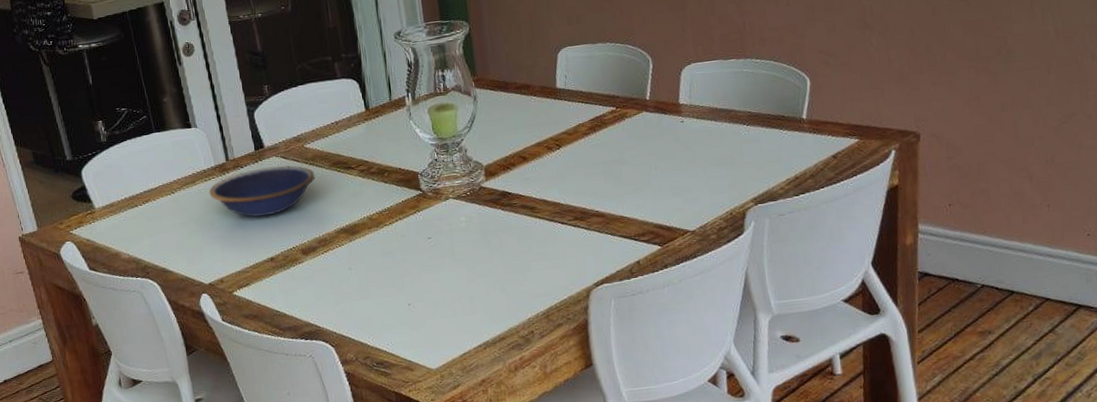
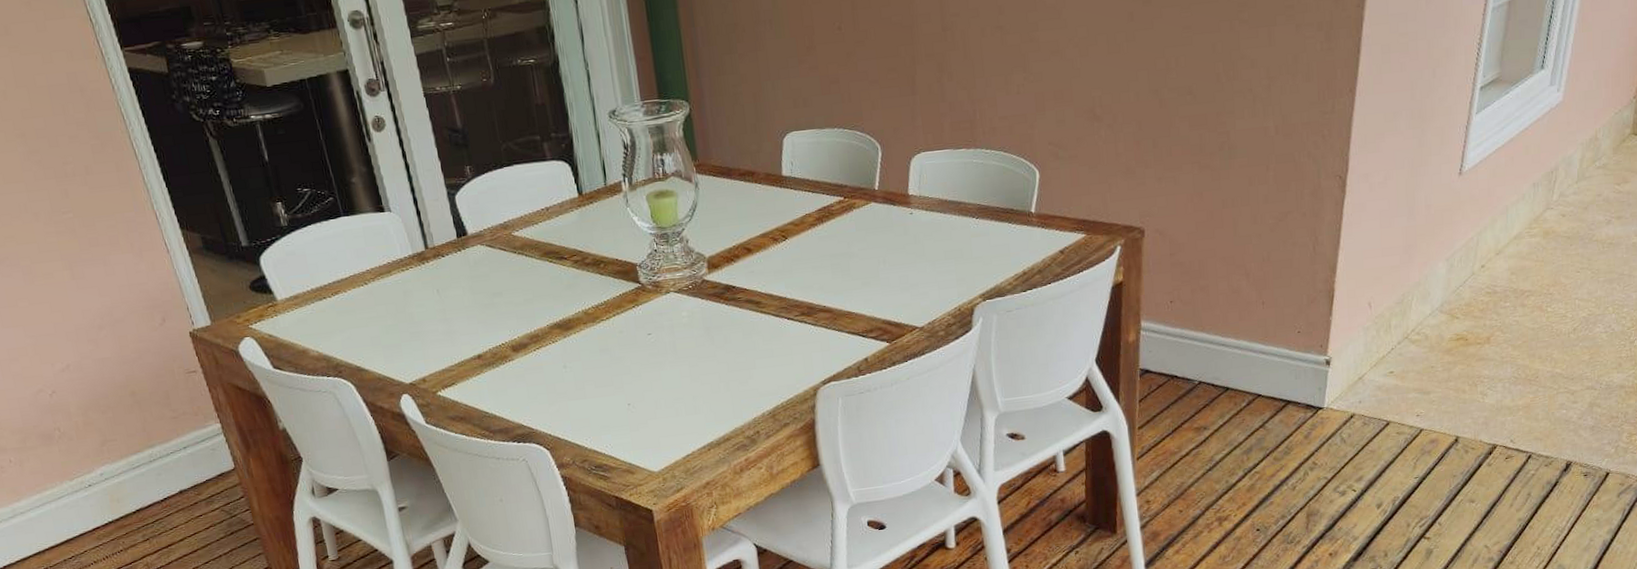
bowl: present [209,165,315,217] -> none [406,254,525,311]

